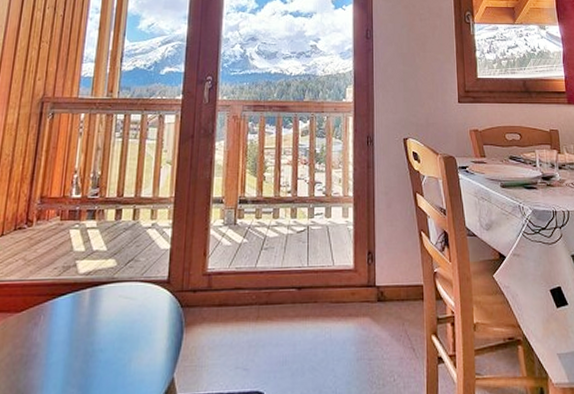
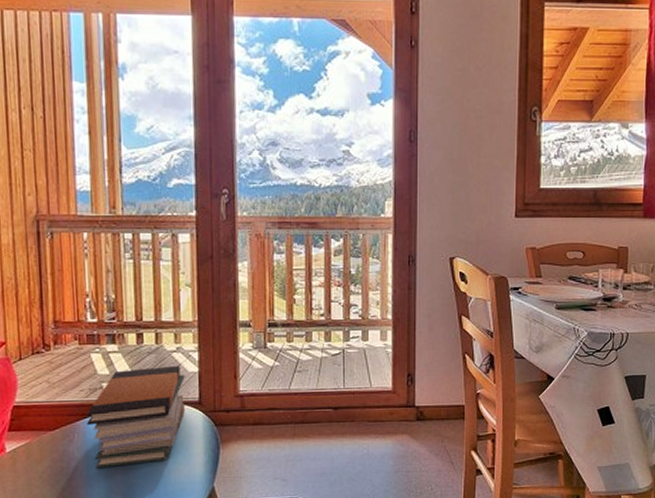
book stack: none [55,242,157,356] -> present [86,365,185,469]

